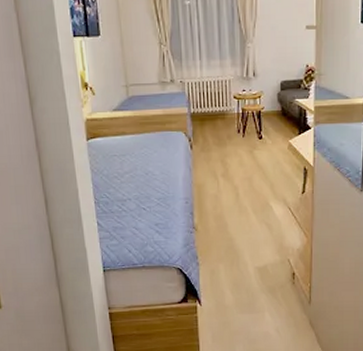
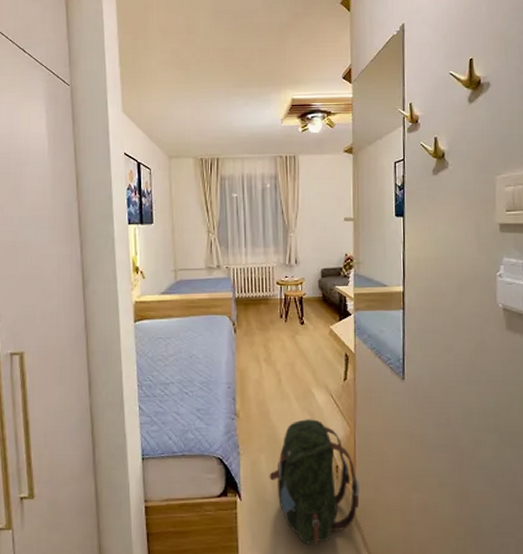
backpack: none [227,231,315,342] -> present [269,419,360,544]

